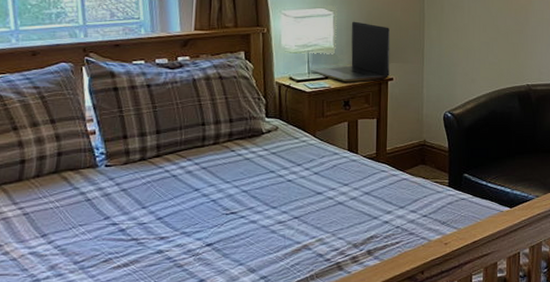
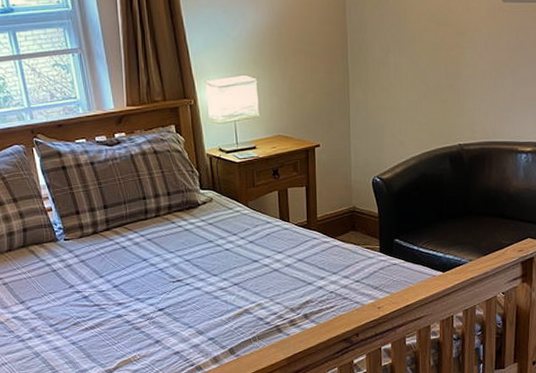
laptop computer: present [310,21,390,83] -> none [238,87,316,151]

